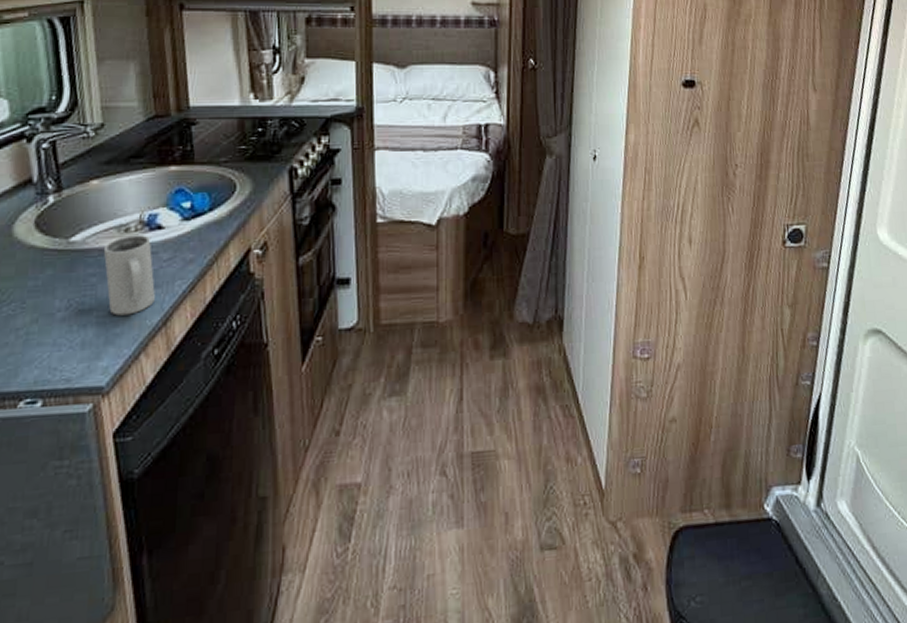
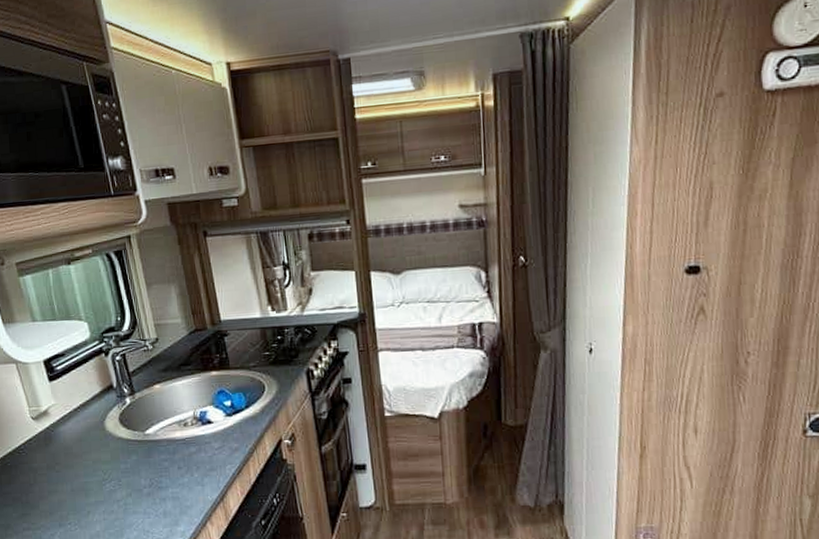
mug: present [103,235,155,316] -> none [170,428,212,492]

